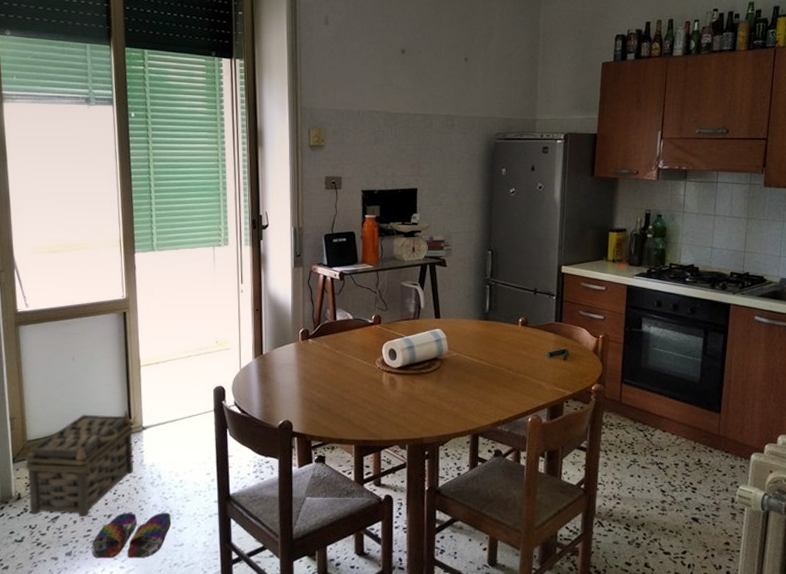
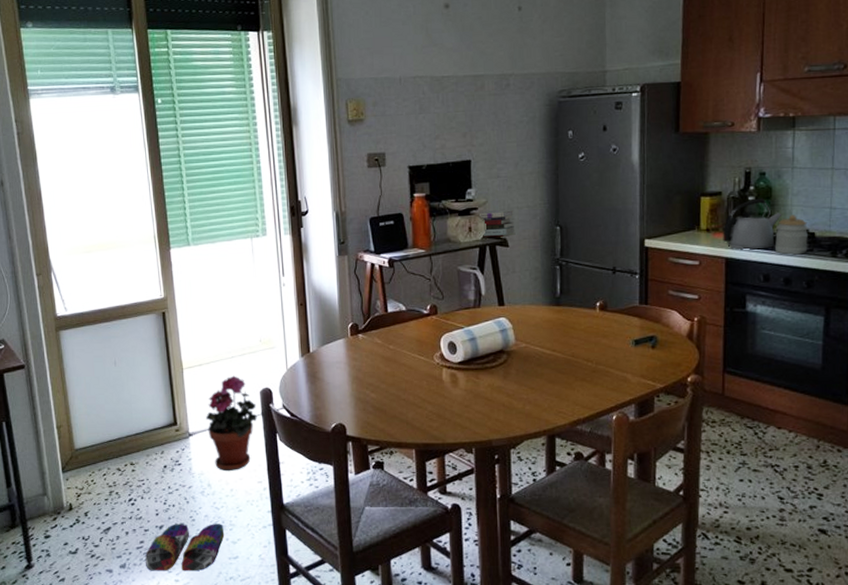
basket: present [25,410,134,517] -> none [74,415,182,528]
potted plant: none [160,374,210,463] -> present [206,375,257,470]
kettle: none [625,236,674,280] -> present [723,198,783,250]
jar: none [666,251,694,285] -> present [774,215,809,255]

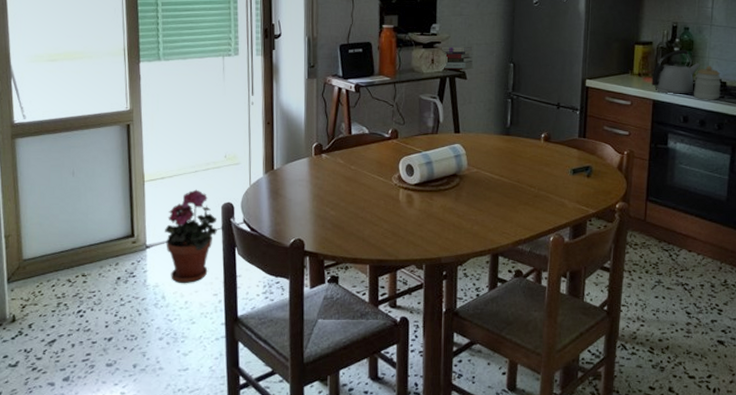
slippers: present [145,523,224,571] -> none [91,336,175,384]

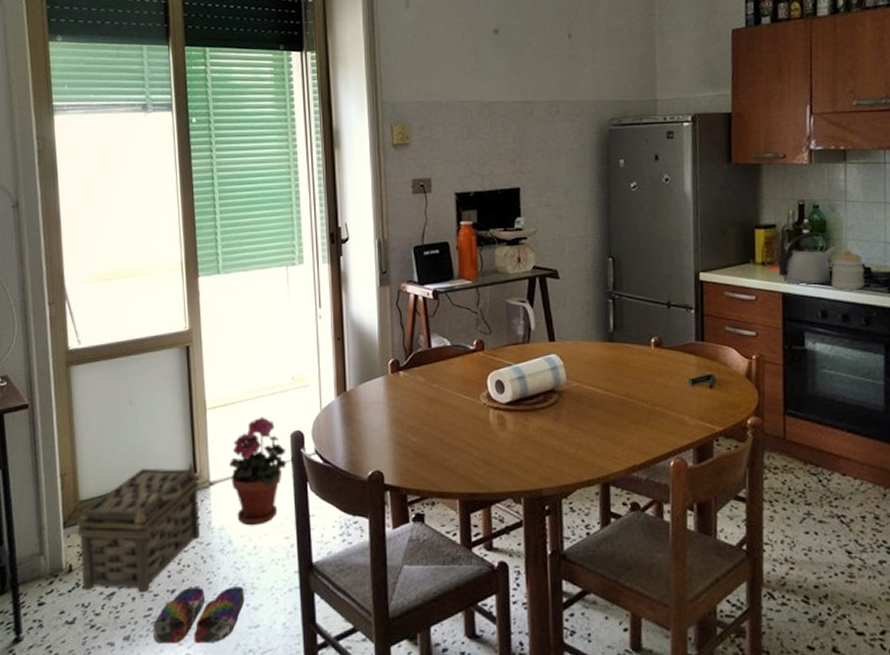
basket: none [20,227,137,340] -> present [77,462,200,593]
slippers: none [91,336,175,384] -> present [153,586,244,644]
books: present [442,46,474,71] -> none [529,240,567,270]

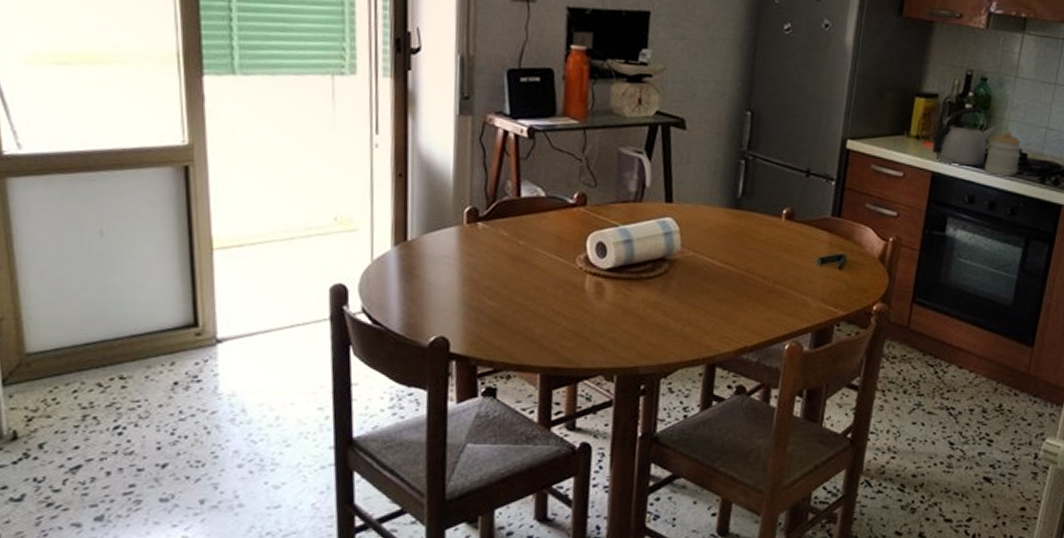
basket: present [77,462,200,593] -> none [23,313,203,467]
slippers: present [153,586,244,644] -> none [137,461,261,525]
potted plant: present [230,417,287,525] -> none [245,263,324,392]

